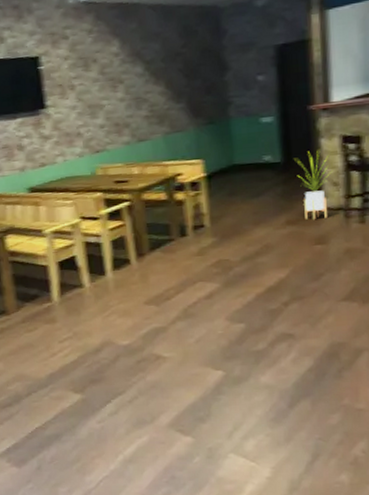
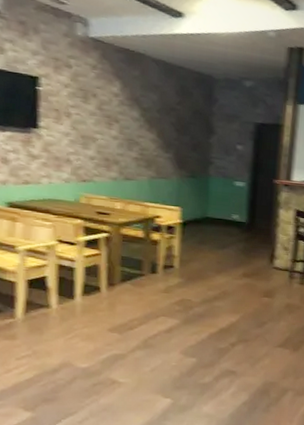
house plant: present [297,150,333,220] -> none [257,217,286,276]

